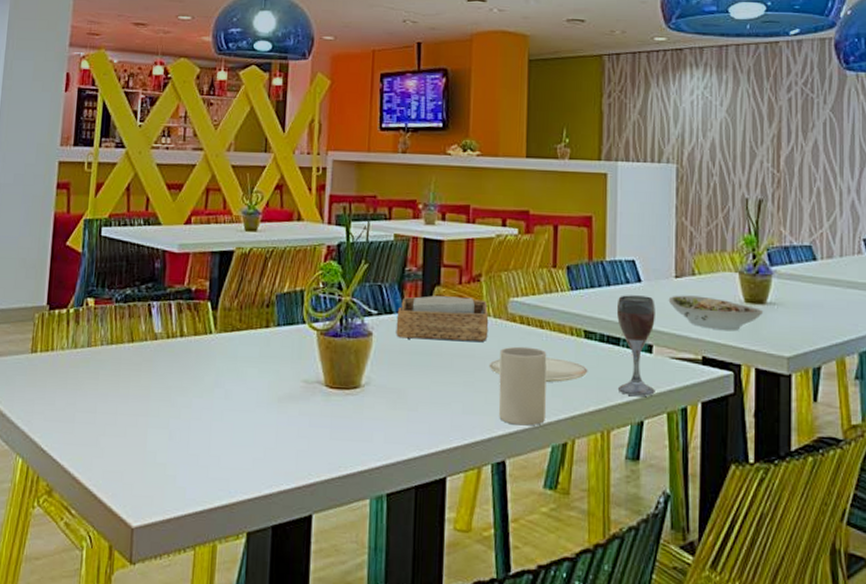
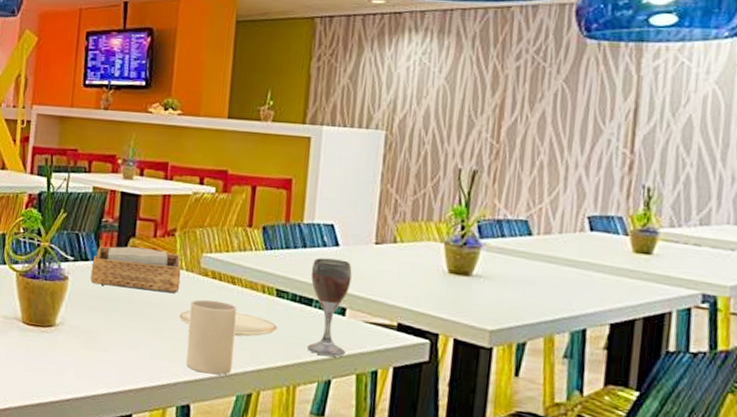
salad: present [668,295,764,331] -> none [366,261,469,301]

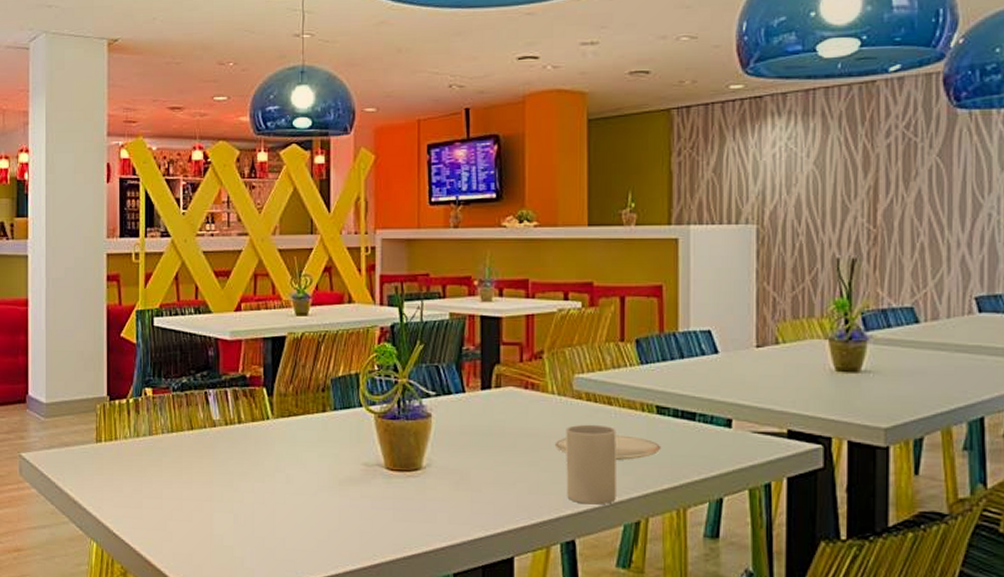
napkin holder: present [90,246,181,293] -> none [456,375,553,421]
cup: present [306,257,352,357] -> none [691,367,735,473]

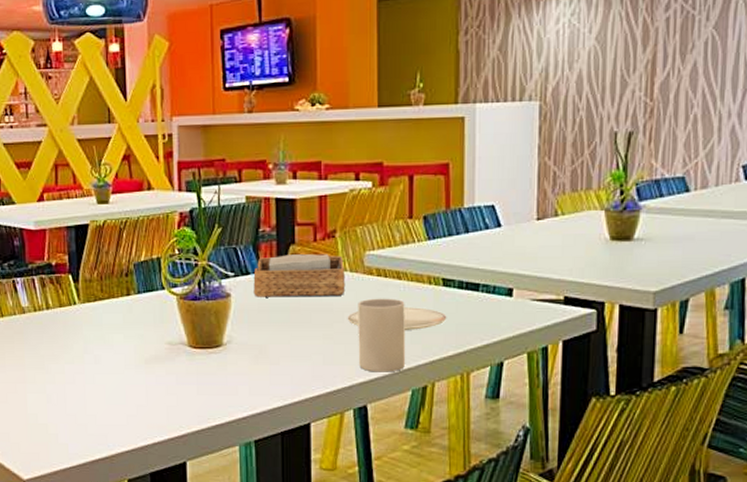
napkin holder: none [456,375,553,421] -> present [253,254,346,297]

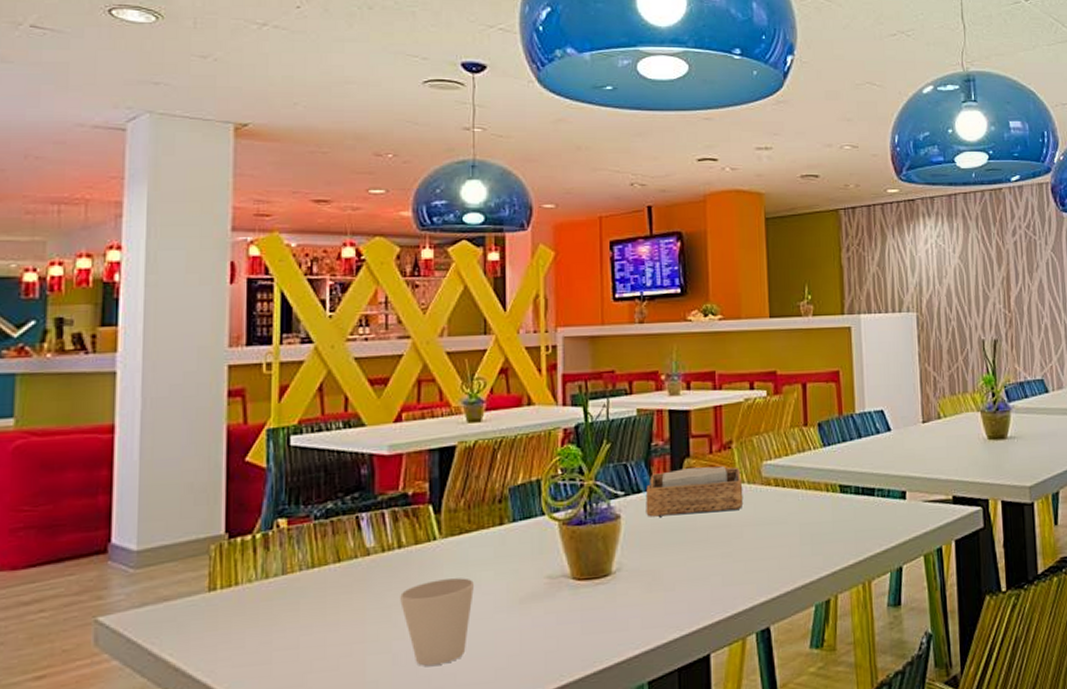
cup: none [50,338,108,407] -> present [400,578,474,666]
plate: present [347,307,447,331] -> none [746,516,846,543]
cup: present [358,298,406,372] -> none [757,508,808,590]

